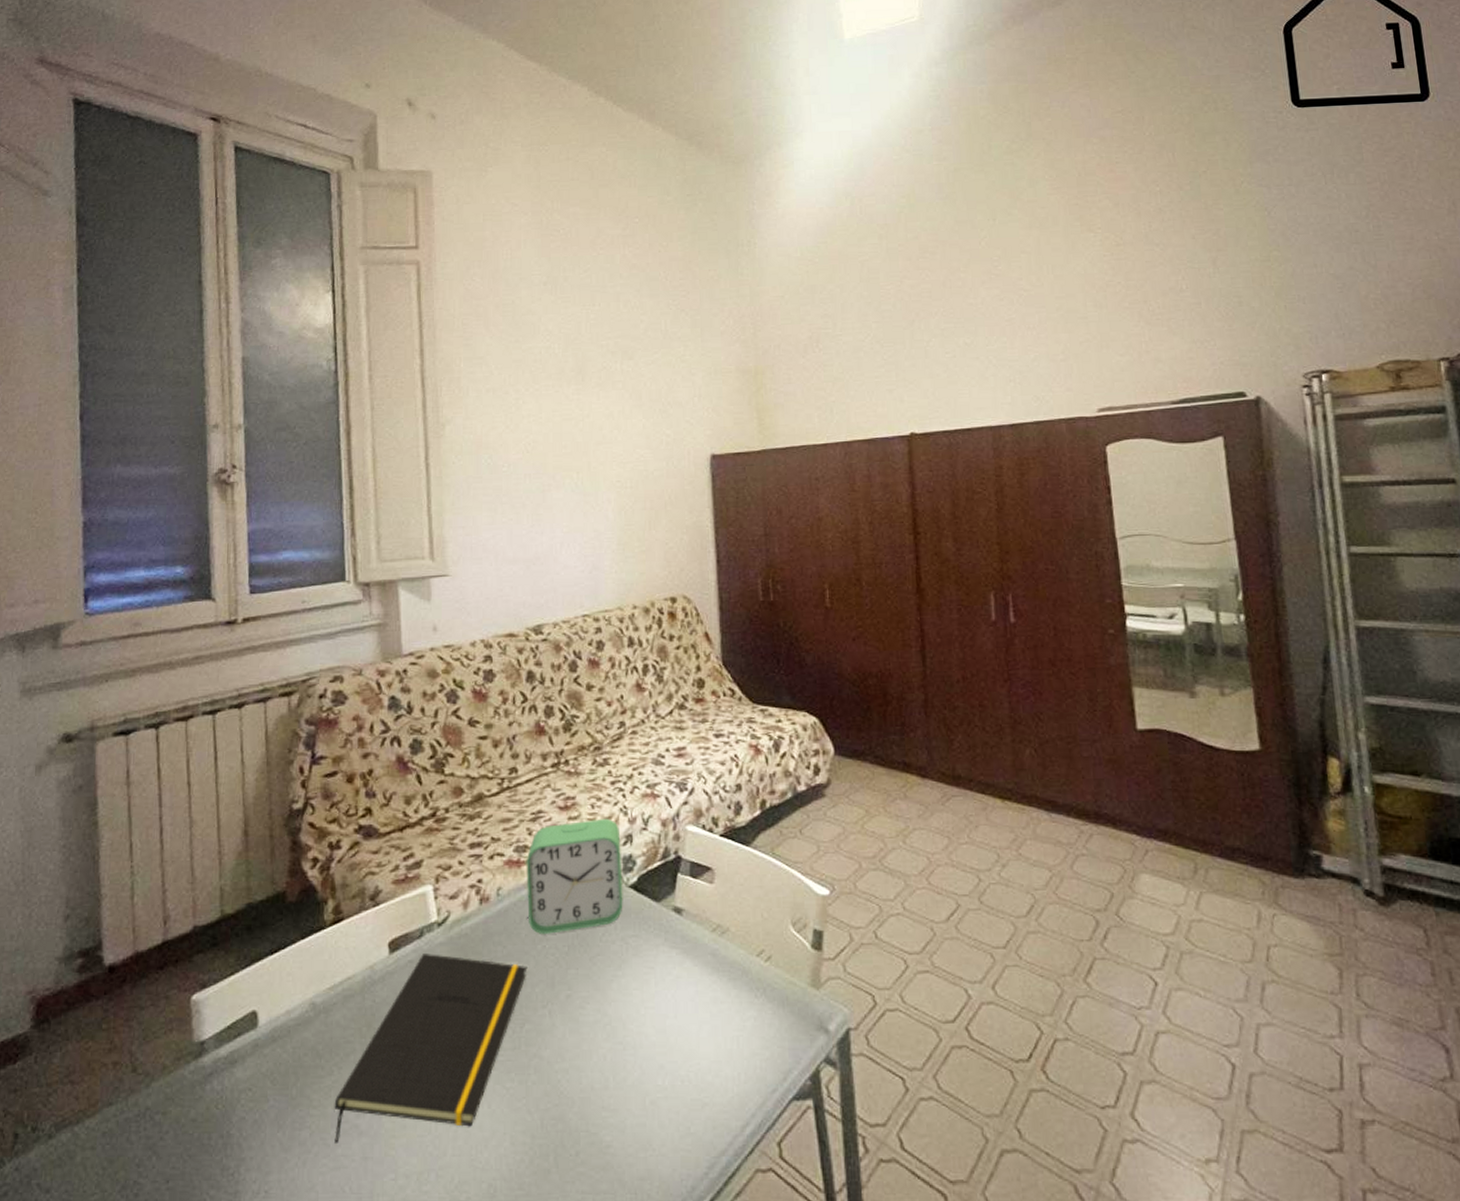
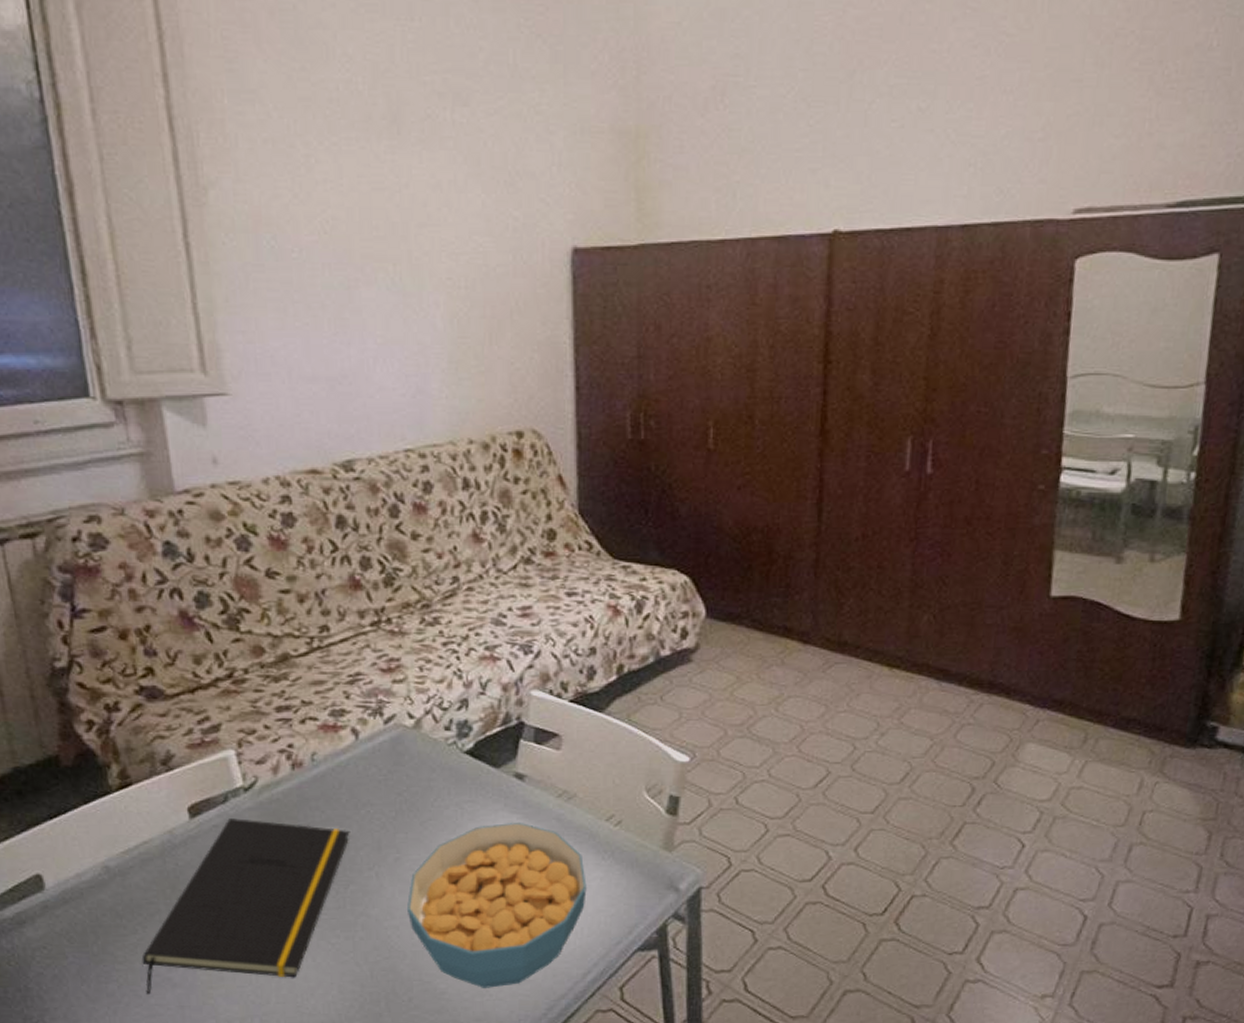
alarm clock: present [526,818,623,934] -> none [343,681,458,799]
cereal bowl: none [577,958,742,1141] -> present [407,823,587,988]

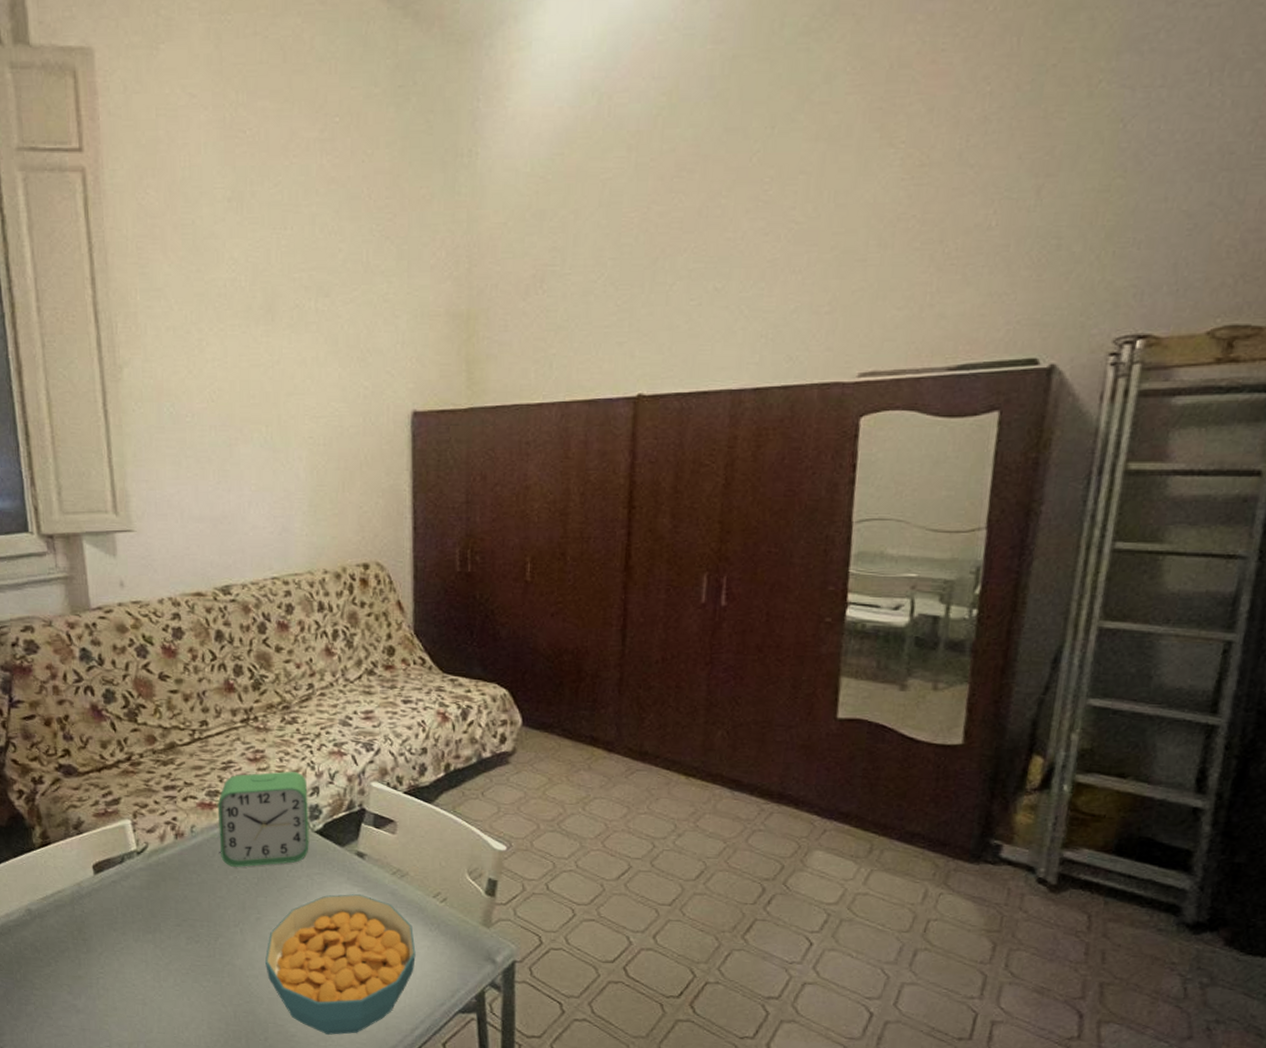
notepad: present [141,818,350,994] -> none [53,876,220,1017]
alarm clock: none [343,681,458,799] -> present [217,771,309,867]

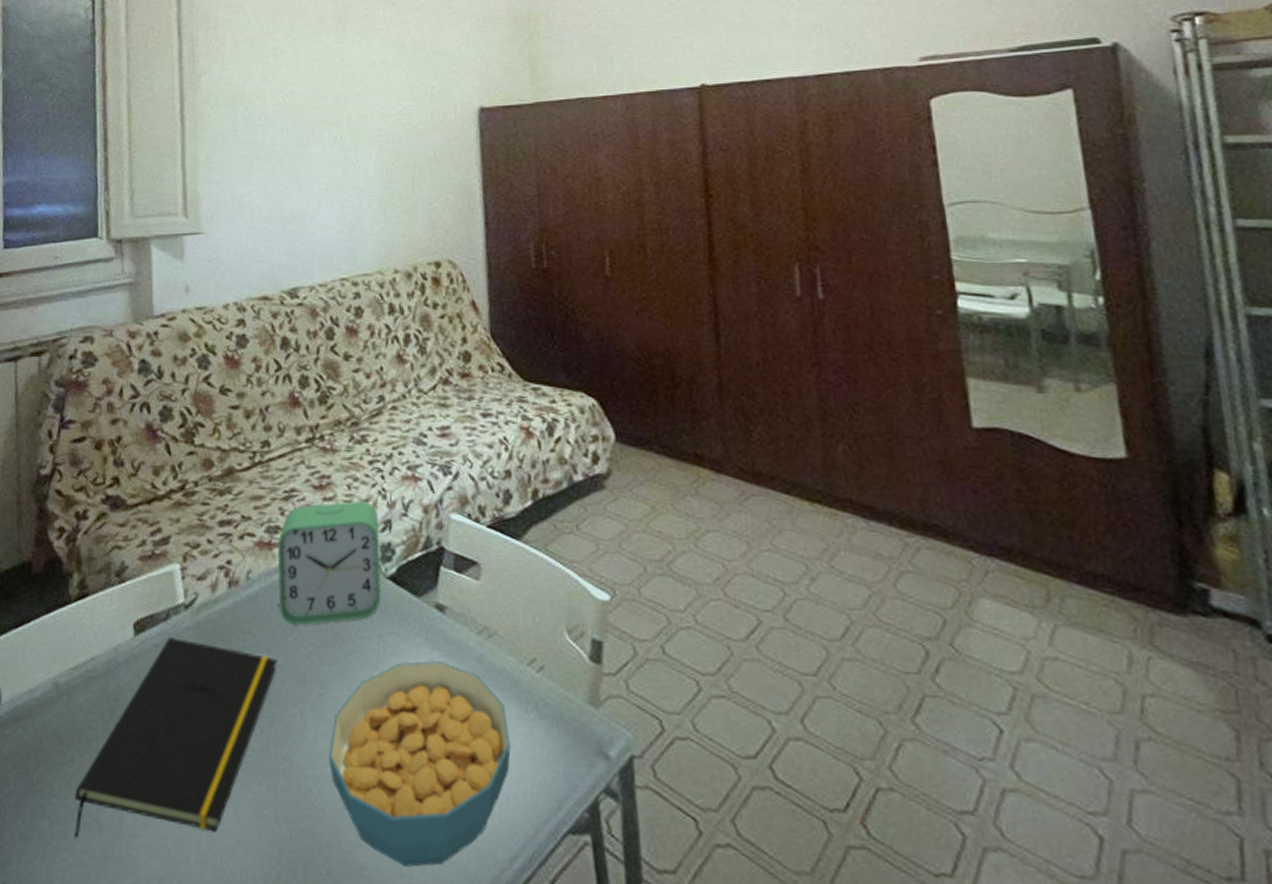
notepad: none [53,876,220,1017] -> present [74,638,278,838]

